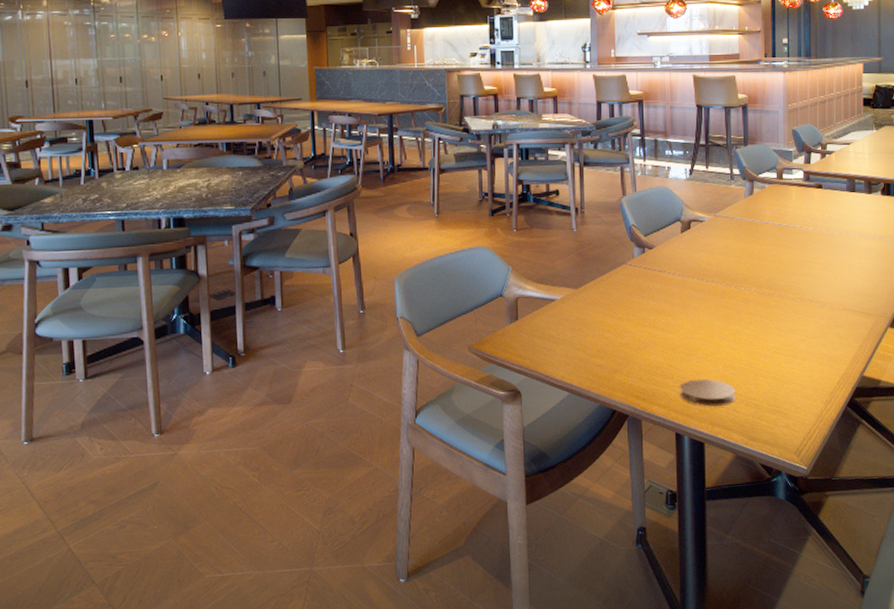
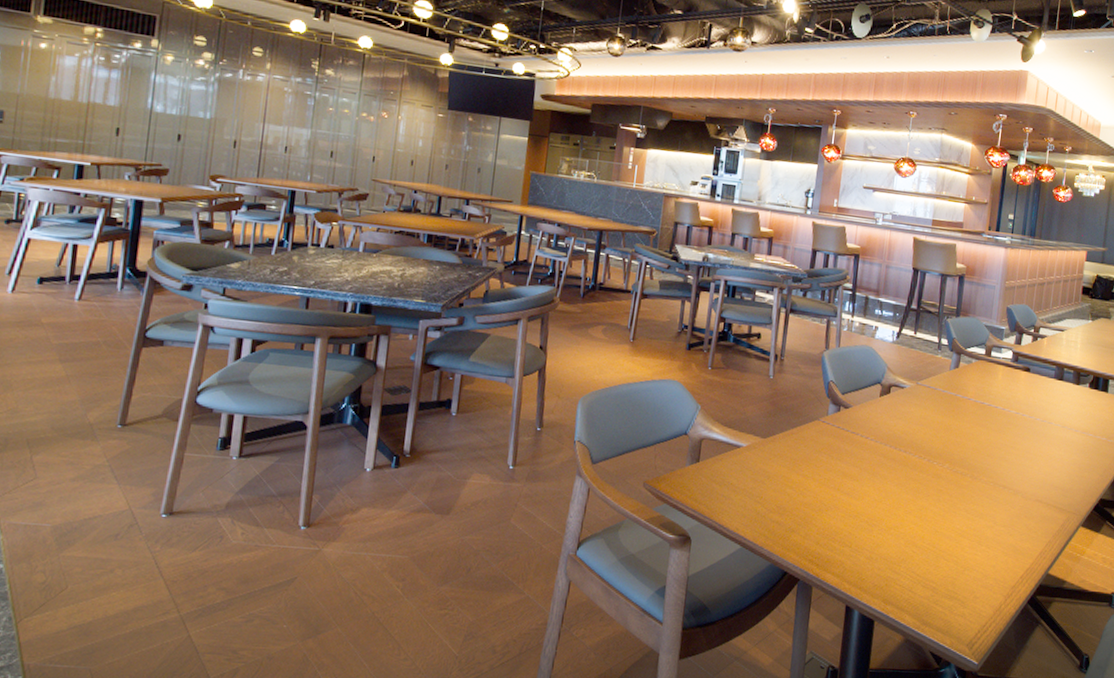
coaster: present [680,378,736,407] -> none [855,551,914,584]

